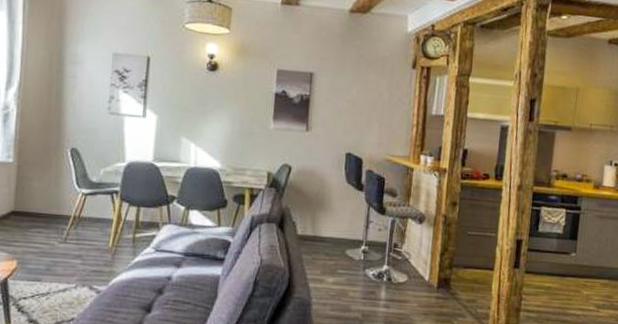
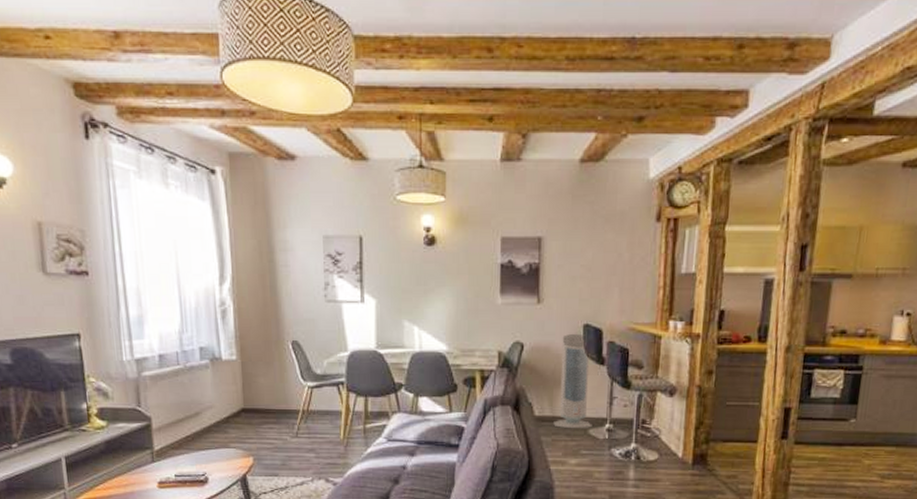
air purifier: none [313,160,351,249] -> present [552,333,592,428]

